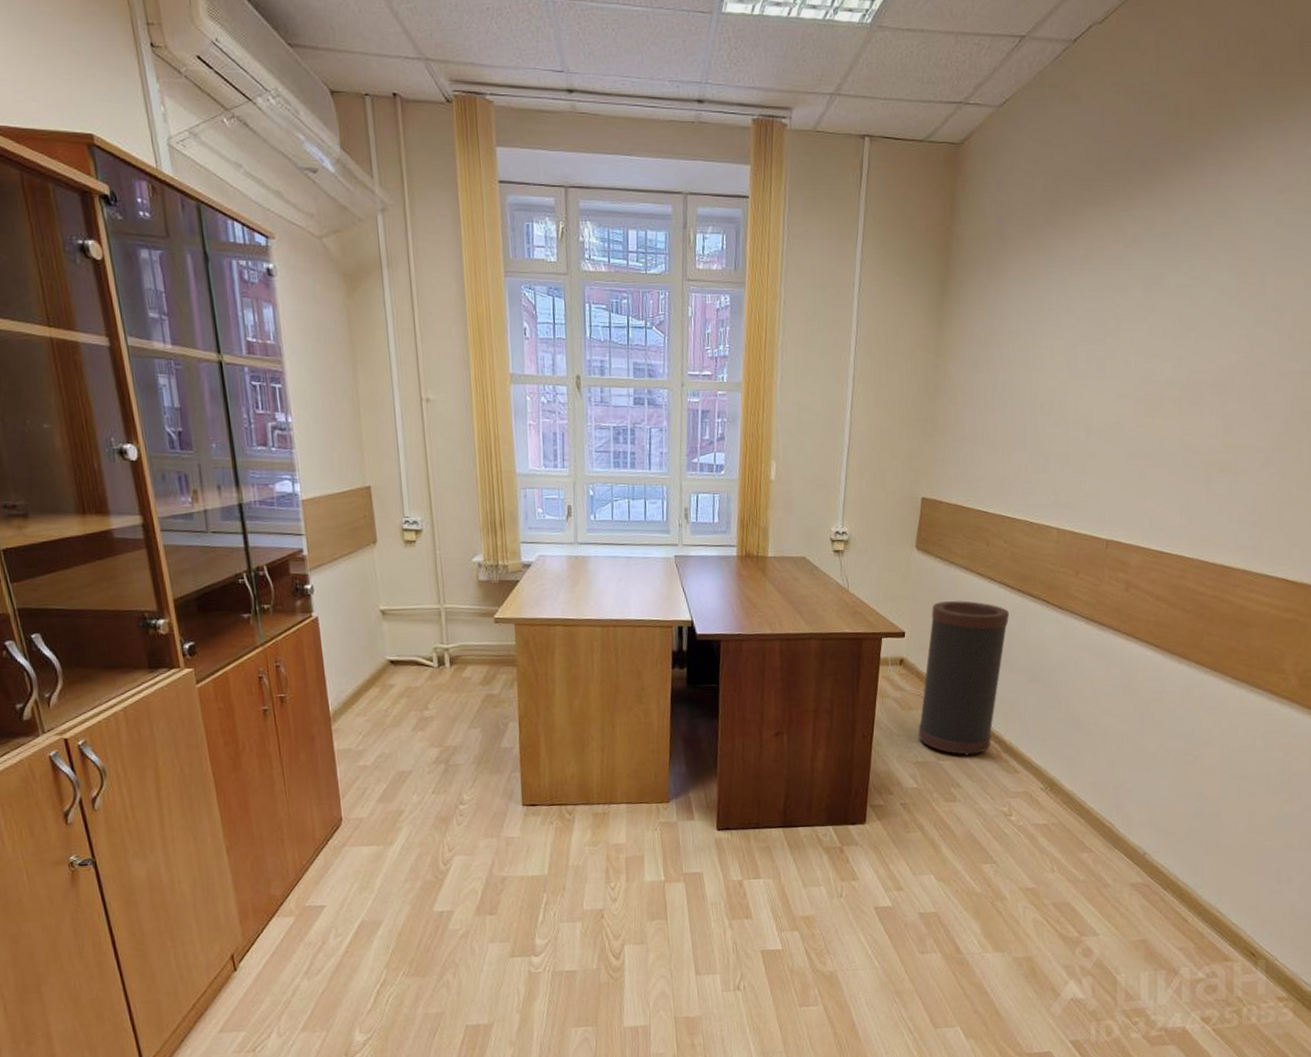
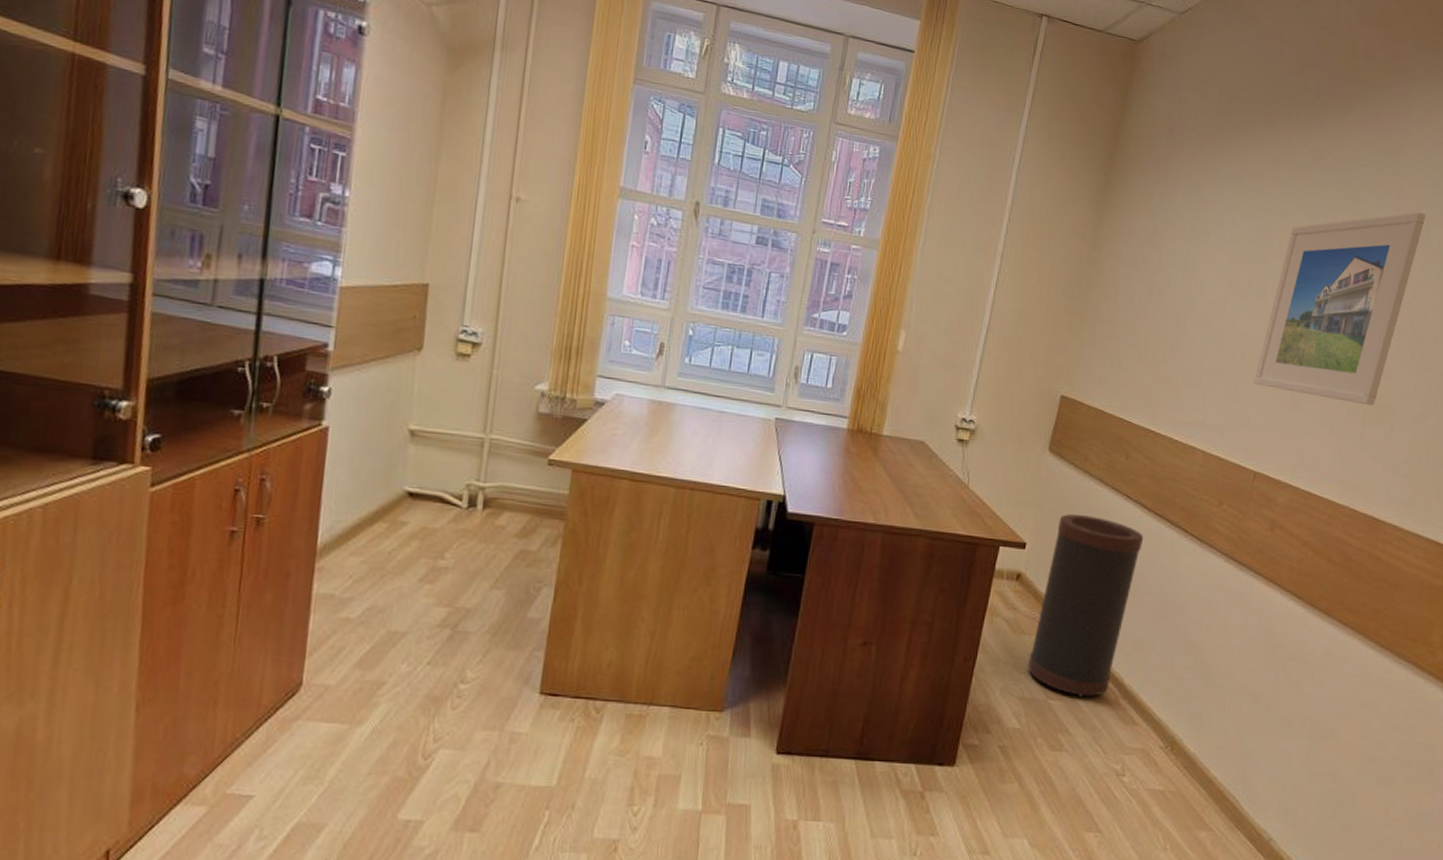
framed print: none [1100,265,1261,463] -> present [1254,212,1426,406]

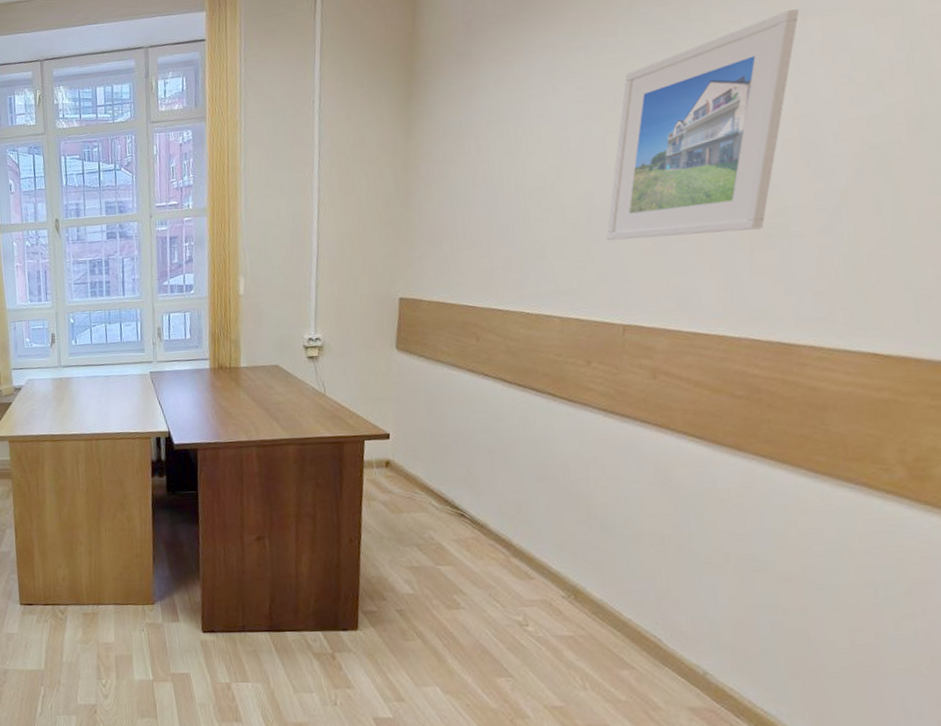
trash can: present [1028,514,1144,697] -> none [411,399,510,561]

